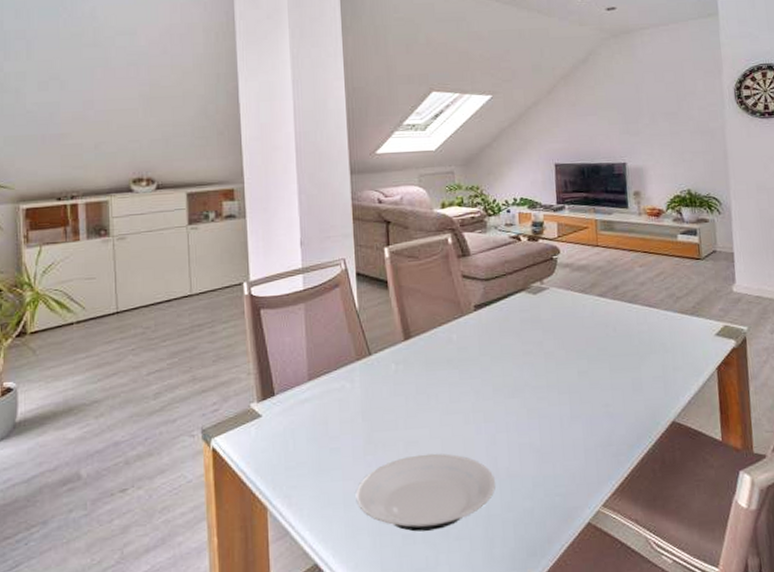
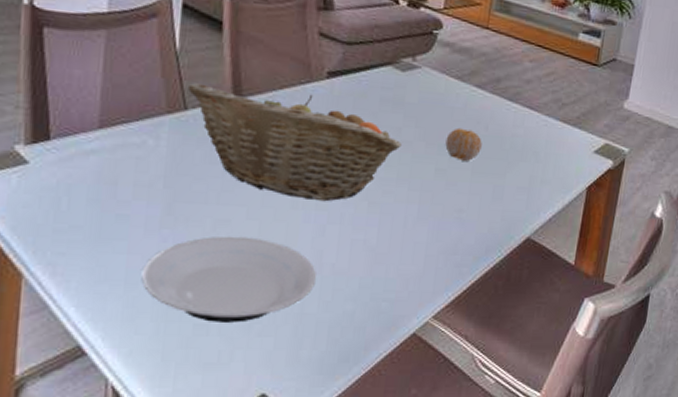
fruit basket: none [370,326,546,415] -> present [188,83,402,202]
fruit: none [582,333,614,361] -> present [445,127,482,161]

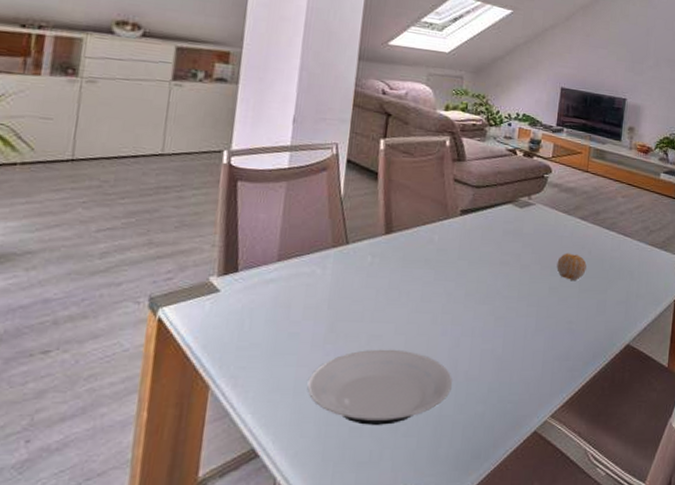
fruit basket: present [188,83,402,202] -> none [350,222,521,318]

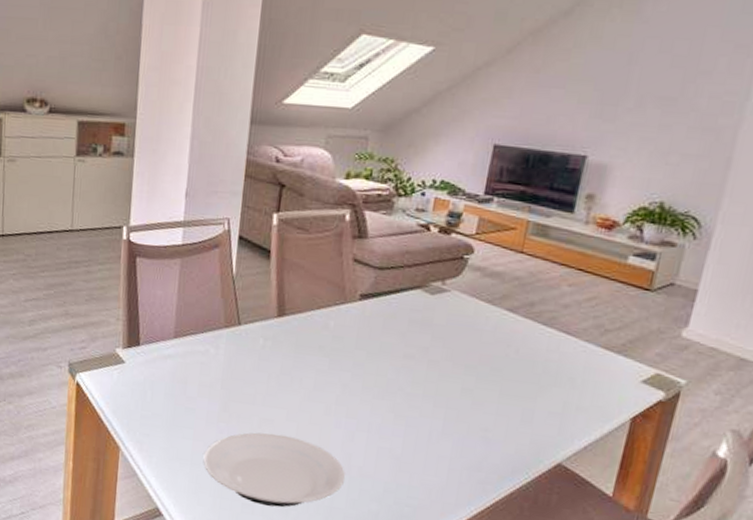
fruit: present [556,253,587,280] -> none [472,350,512,383]

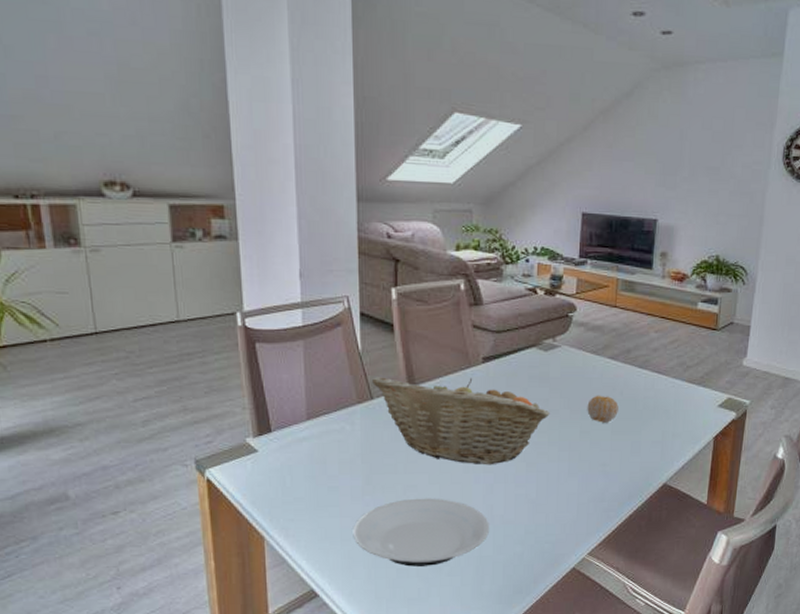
fruit basket: none [242,303,429,411] -> present [372,377,550,465]
fruit: none [472,350,512,383] -> present [587,395,619,423]

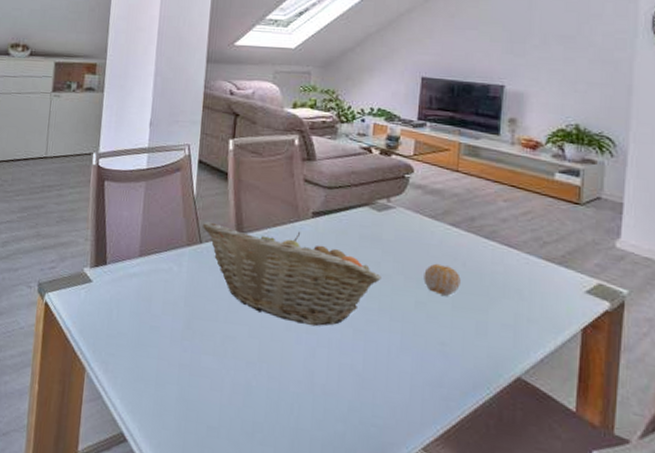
plate: present [353,498,489,567] -> none [167,350,309,430]

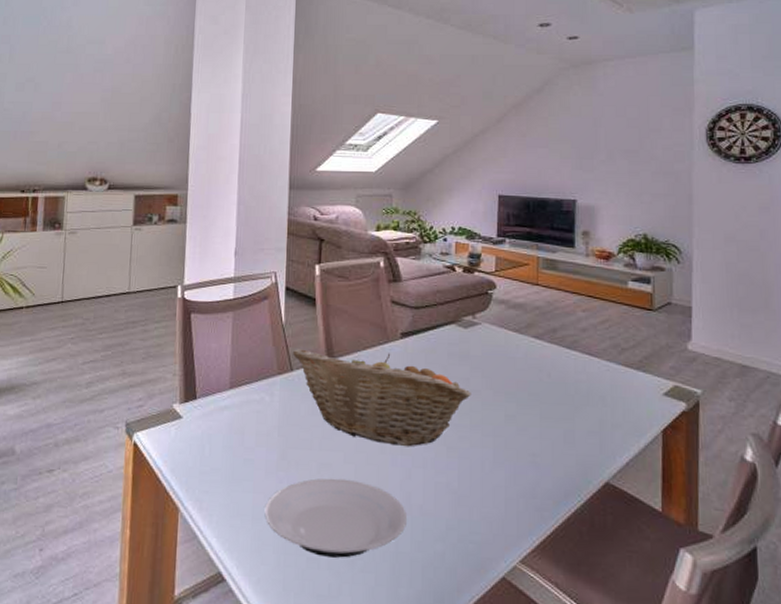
plate: none [167,350,309,430] -> present [264,478,407,558]
fruit: present [423,263,461,296] -> none [512,376,547,407]

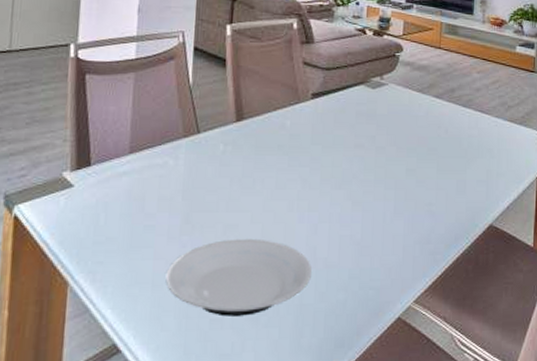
fruit basket: present [293,349,471,447] -> none [200,111,376,204]

